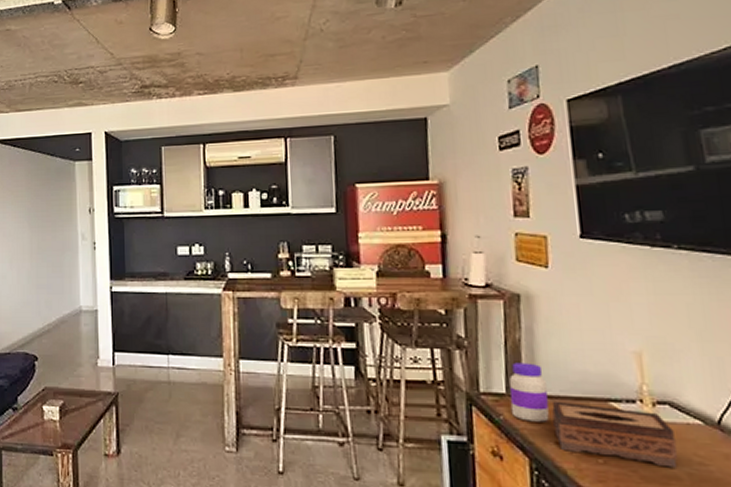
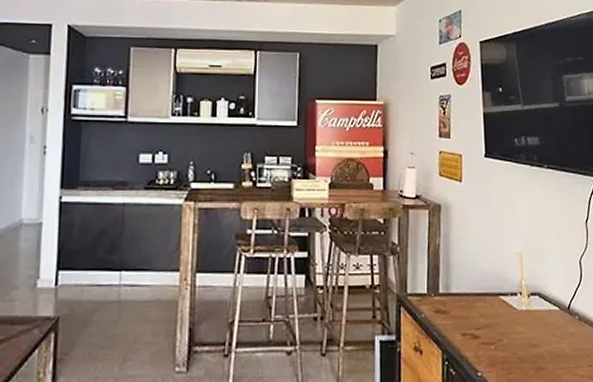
jar: present [509,362,549,422] -> none [430,265,458,318]
tissue box: present [552,401,679,468] -> none [460,297,543,348]

